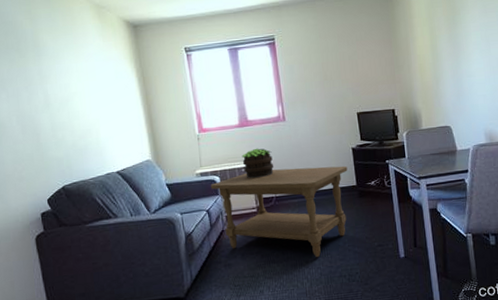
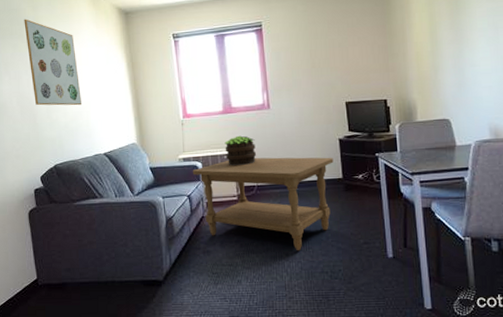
wall art: none [21,32,90,124] -> present [24,19,81,106]

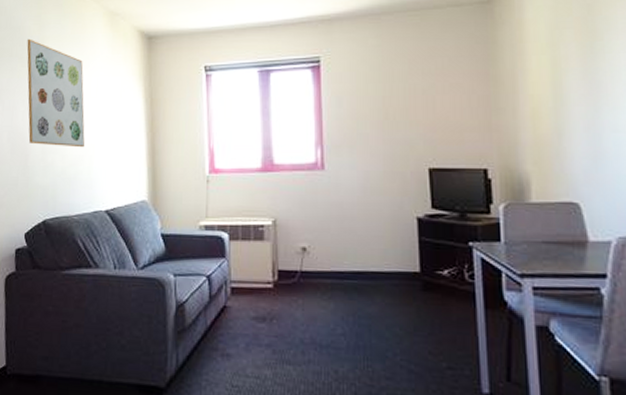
coffee table: present [192,157,334,251] -> none [215,234,408,369]
potted plant: present [224,135,256,166] -> none [260,202,302,243]

